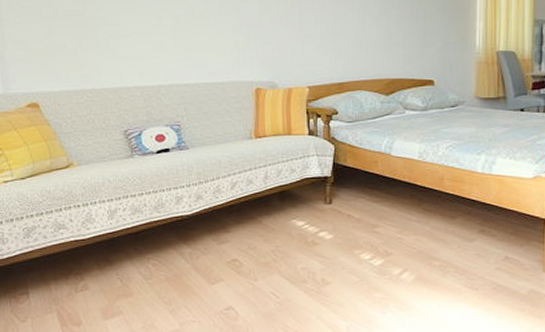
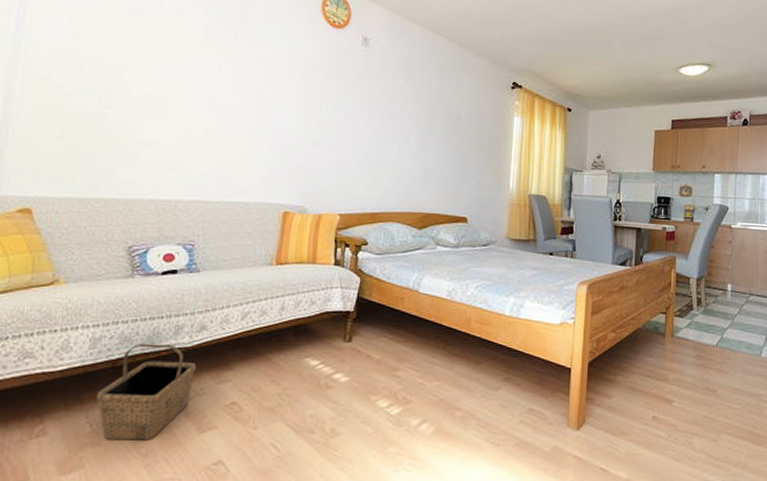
basket: none [121,213,199,292] -> present [96,343,197,441]

